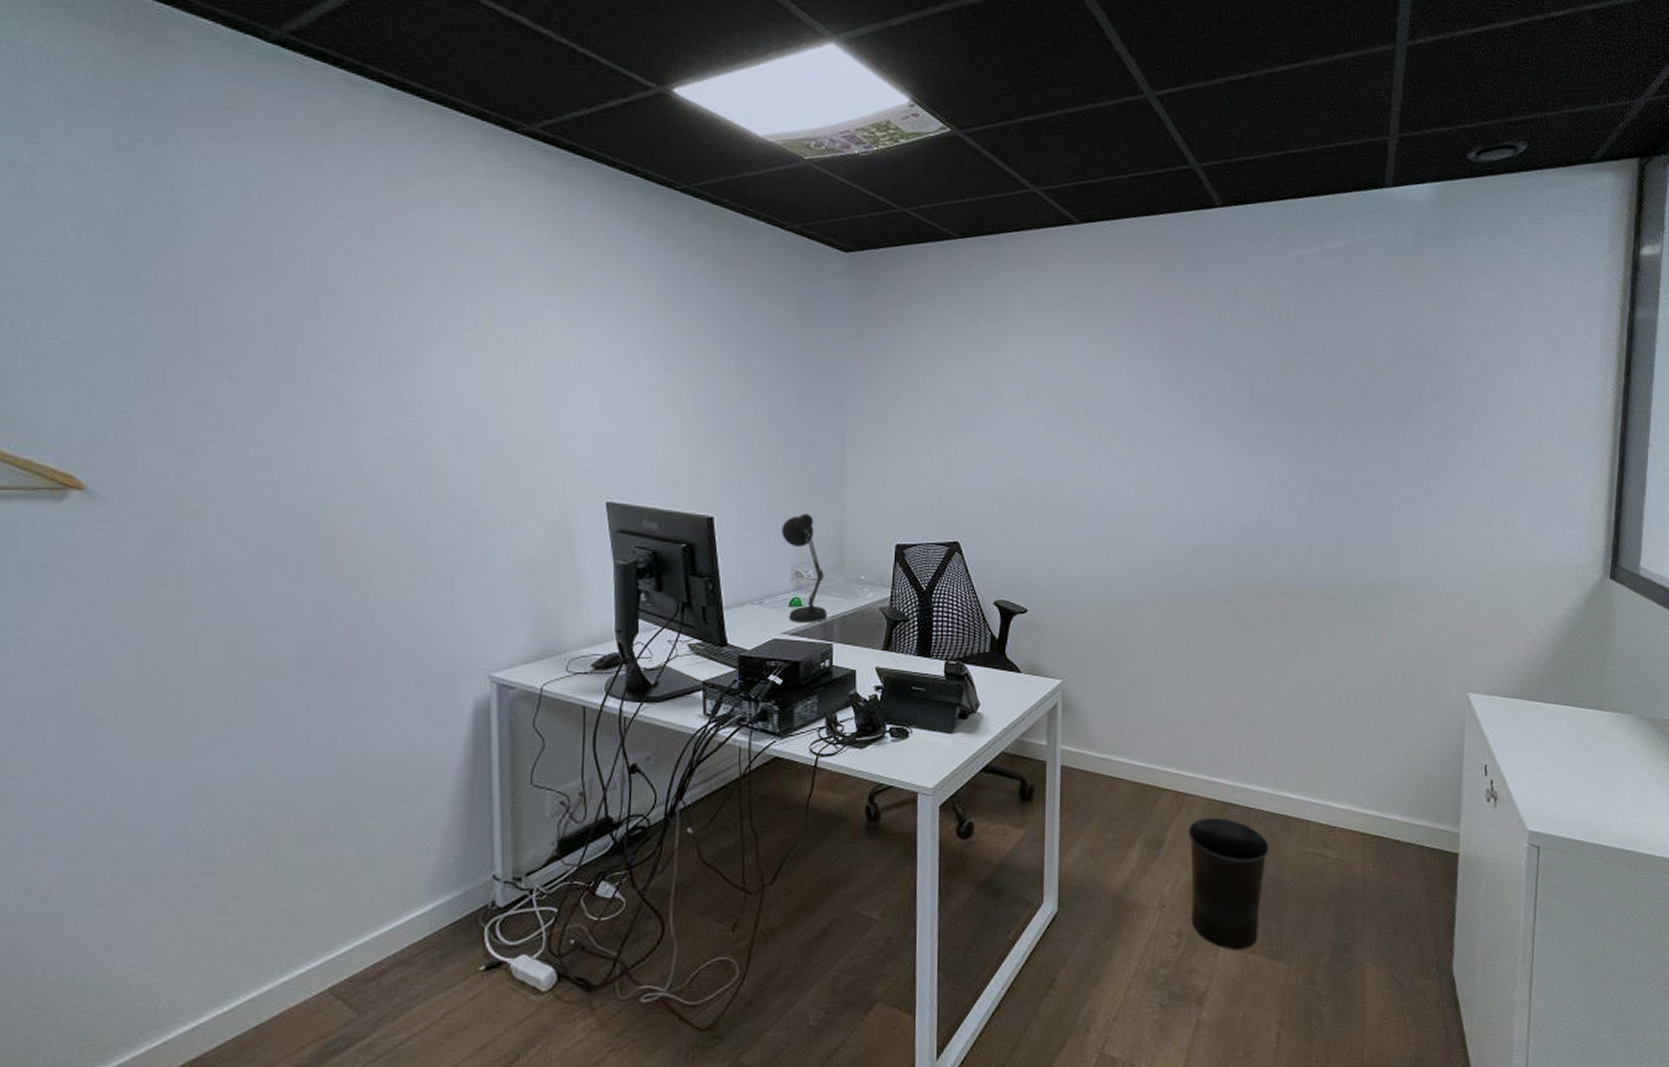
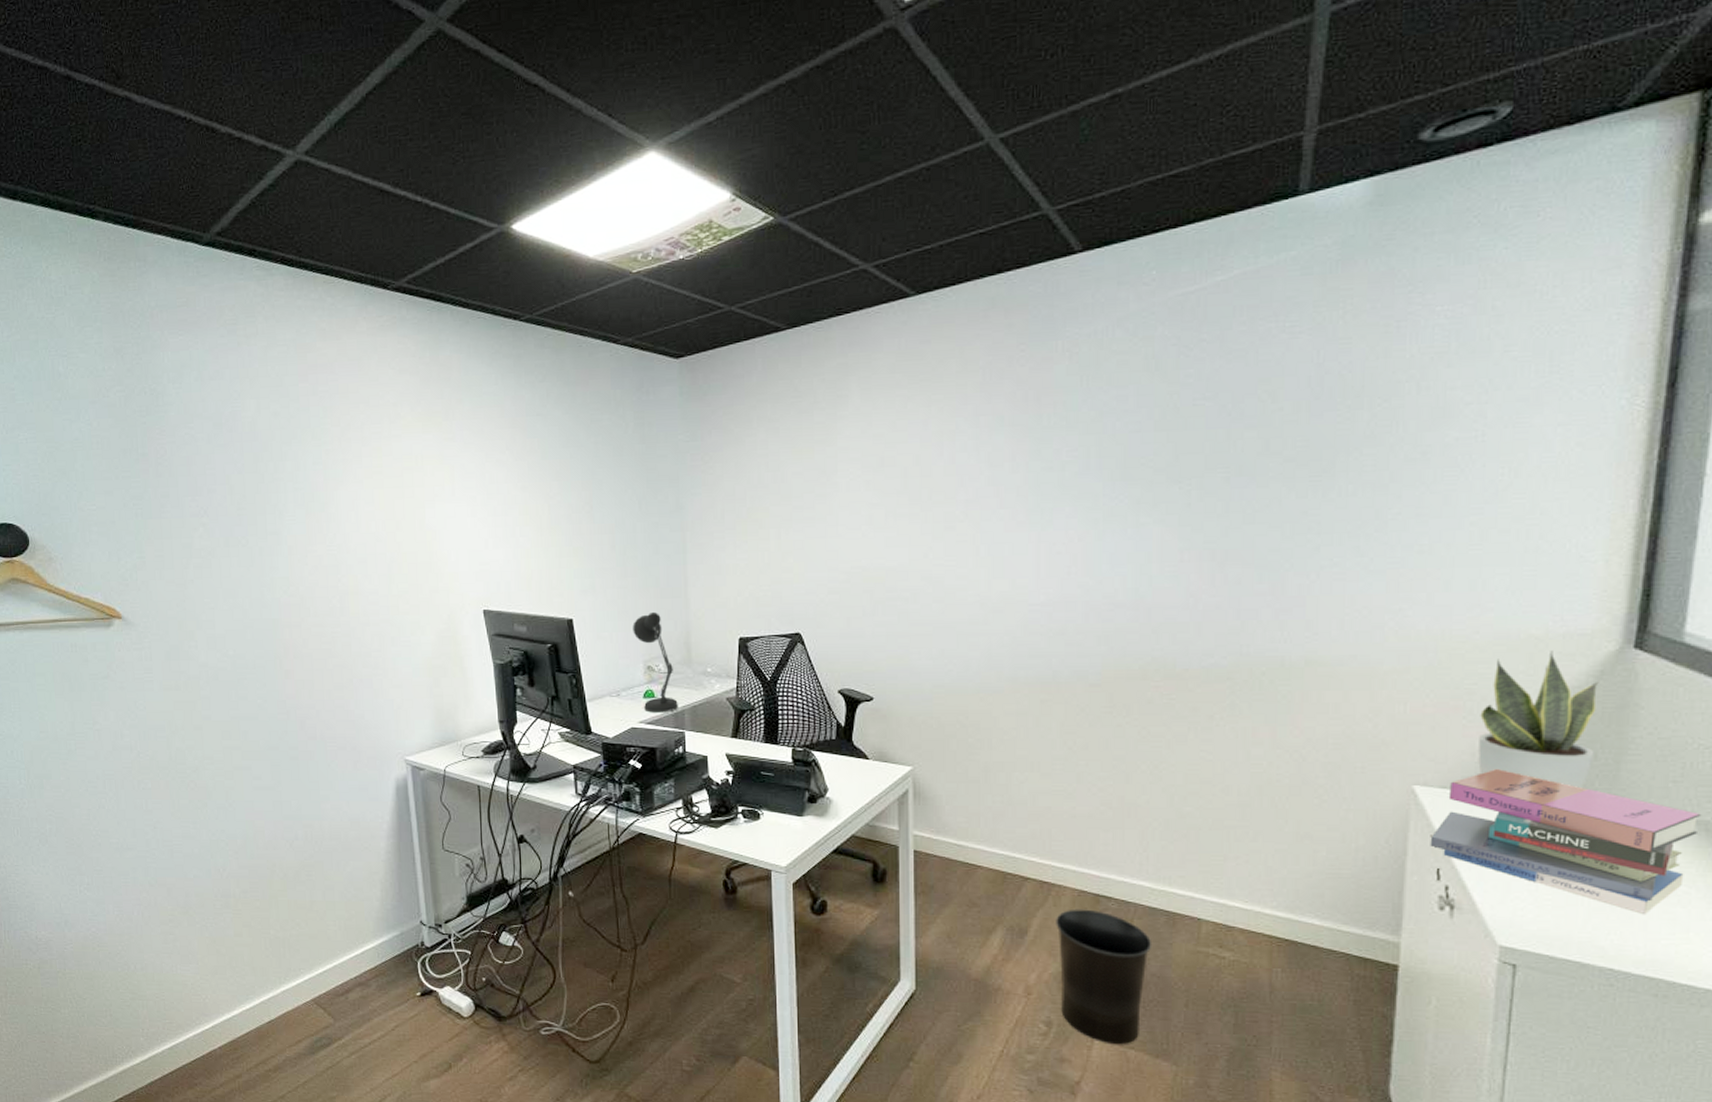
books: none [1480,677,1654,798] -> present [1430,768,1702,915]
potted plant: none [1512,579,1589,694] -> present [1478,650,1599,789]

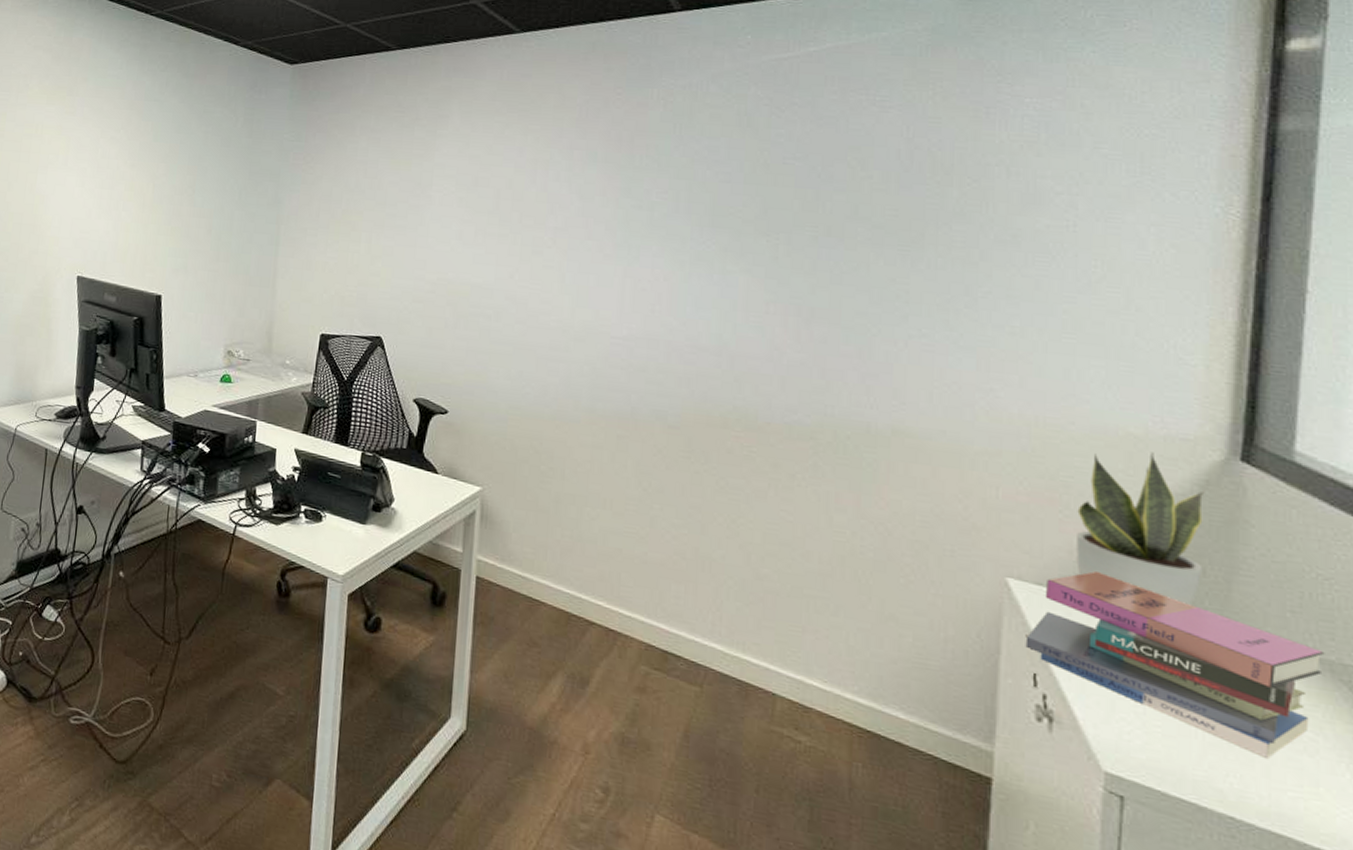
desk lamp: present [633,611,678,714] -> none [218,297,253,400]
waste bin: present [1056,909,1152,1044] -> none [620,663,722,826]

